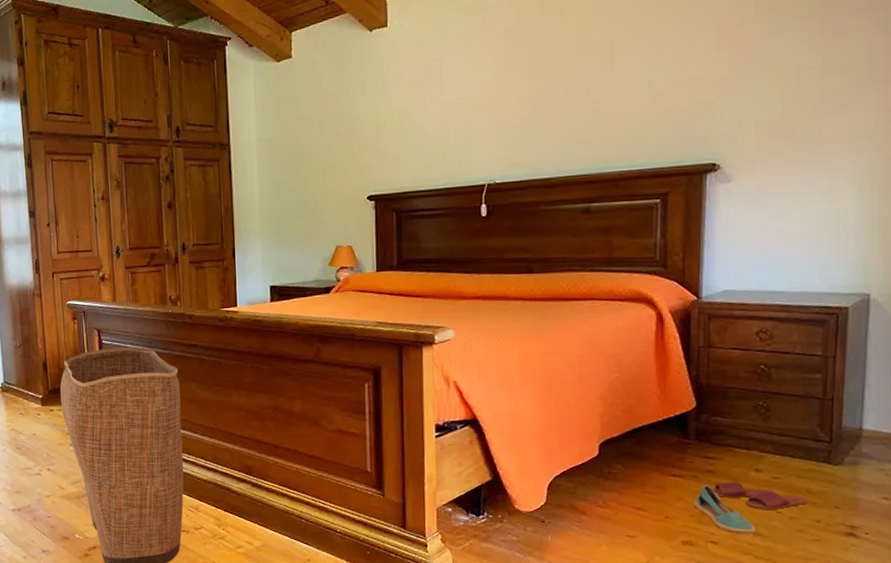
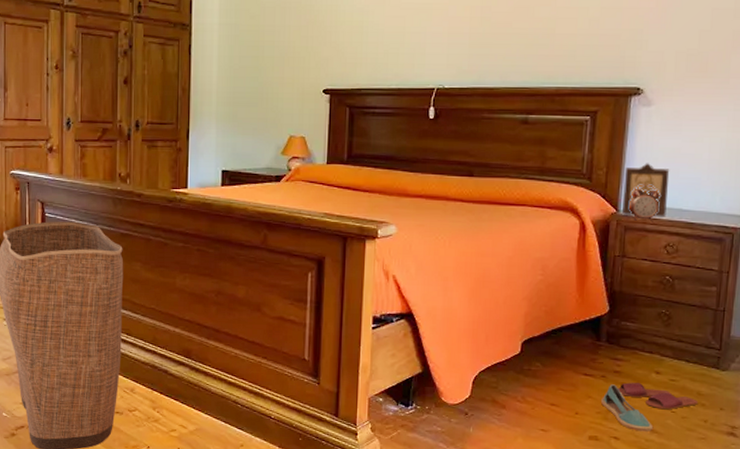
photo frame: none [704,244,757,302] -> present [622,163,670,218]
alarm clock: none [711,267,748,307] -> present [628,184,660,221]

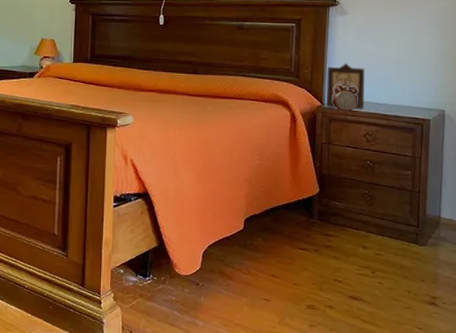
shoe: present [601,384,654,432] -> none [316,258,364,302]
slippers: present [618,382,699,410] -> none [330,256,402,281]

